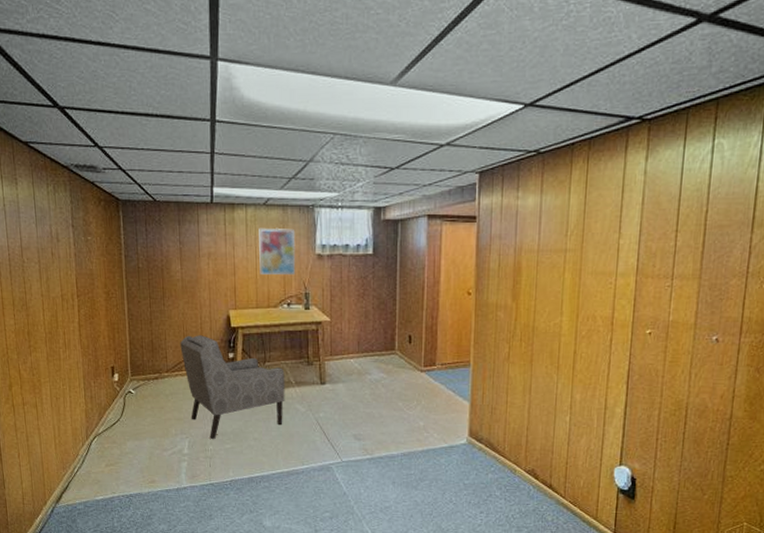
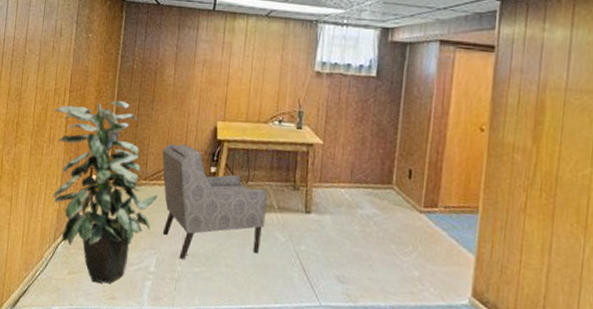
indoor plant: none [65,301,182,471] -> present [53,101,158,284]
wall art: present [259,227,296,276] -> none [253,39,296,92]

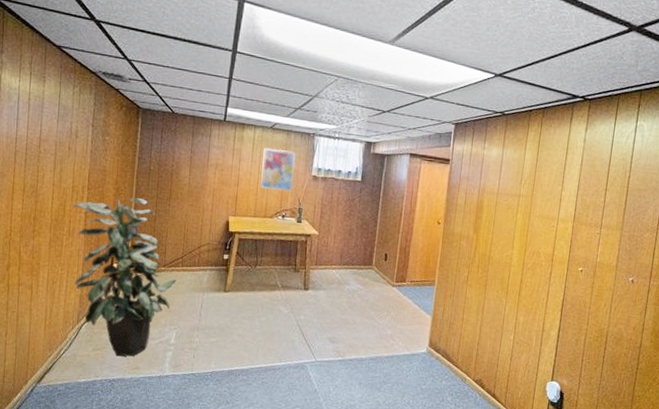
chair: present [162,143,268,261] -> none [179,235,273,333]
wall art: none [253,39,296,92] -> present [260,147,296,192]

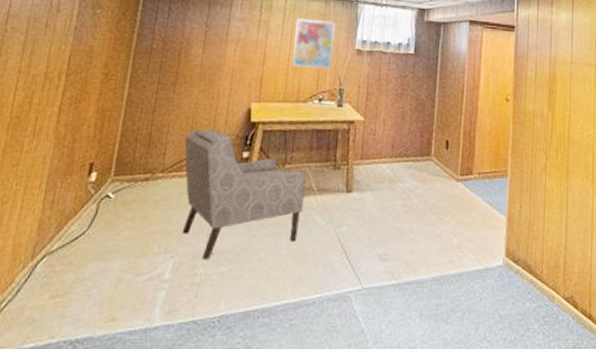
indoor plant: present [73,198,177,357] -> none [34,84,178,304]
chair: none [179,235,273,333] -> present [182,128,307,261]

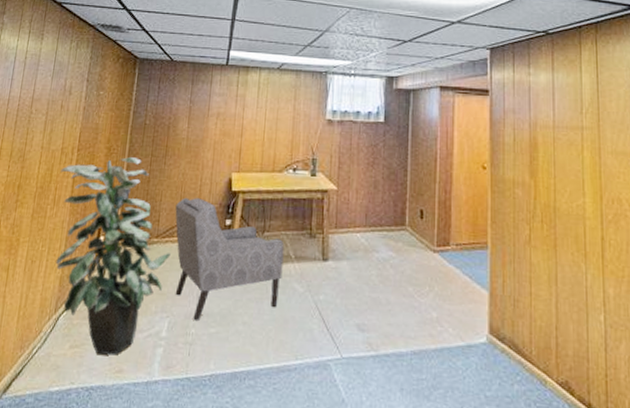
indoor plant: none [34,84,178,304] -> present [56,157,171,356]
wall art: present [292,18,336,70] -> none [267,91,307,140]

